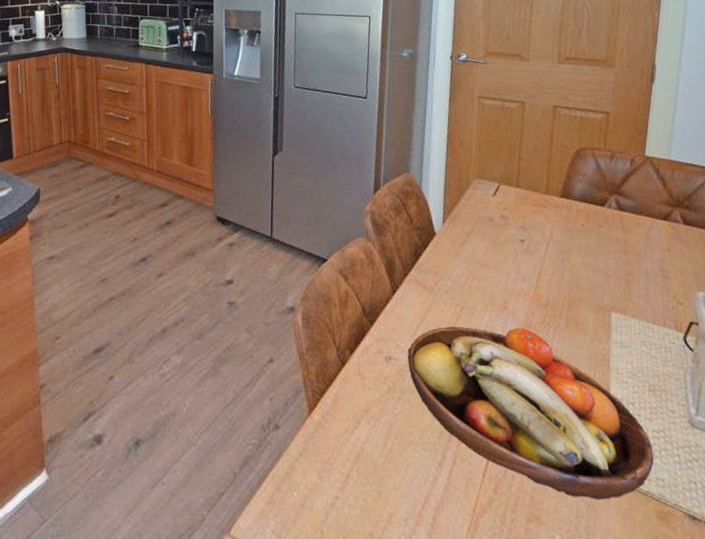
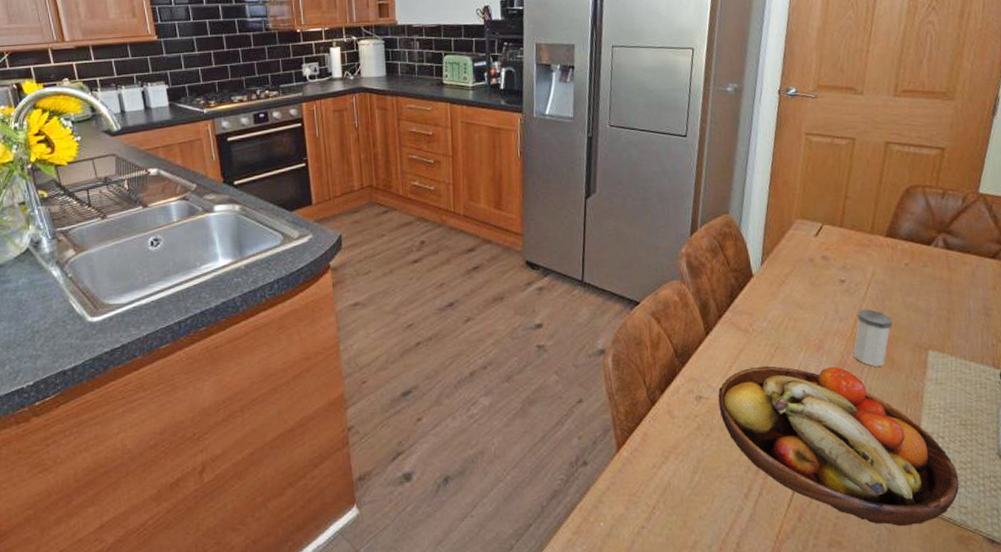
salt shaker: none [537,269,575,328] -> present [853,309,893,367]

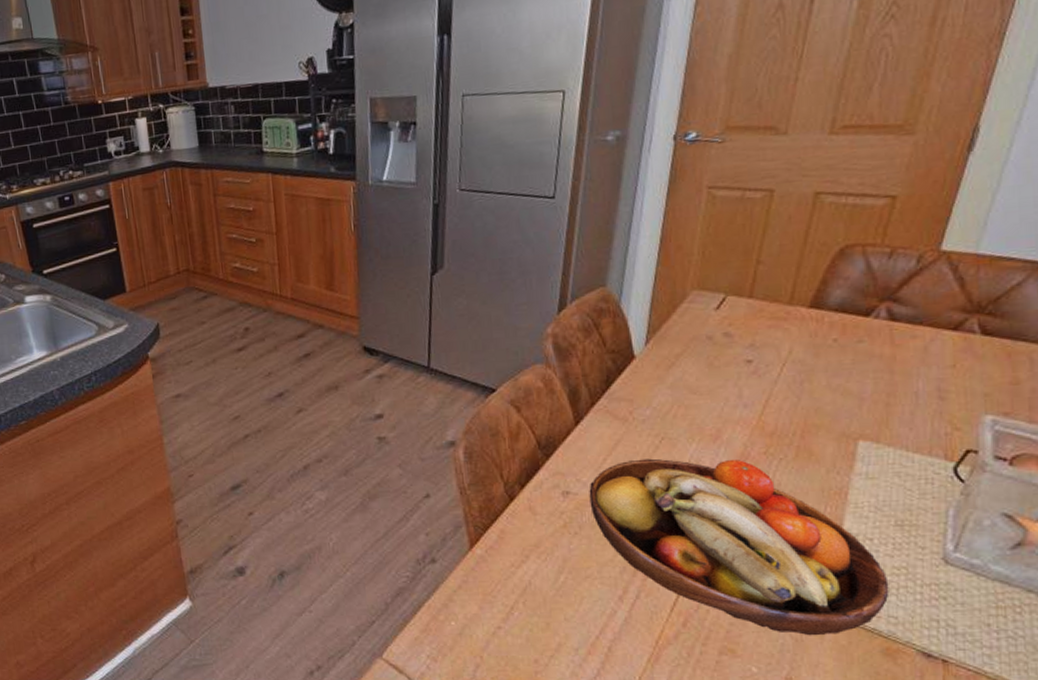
salt shaker: present [853,309,893,367] -> none [759,393,814,459]

